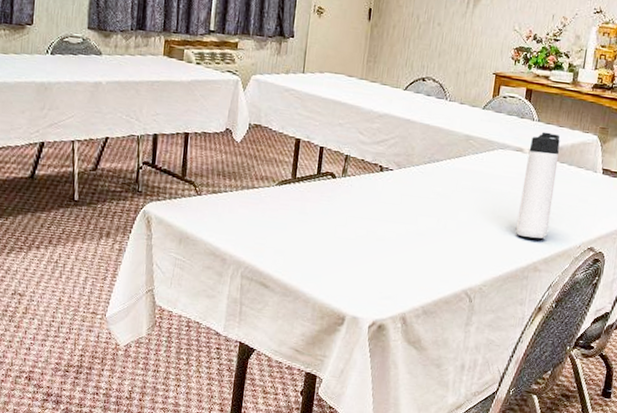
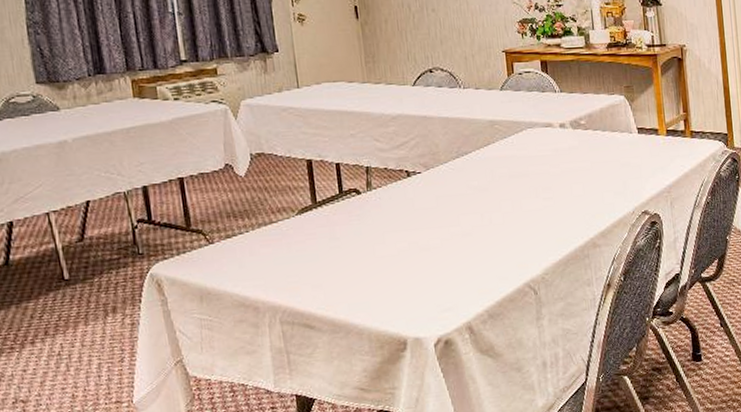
thermos bottle: present [516,131,560,239] -> none [558,101,598,214]

